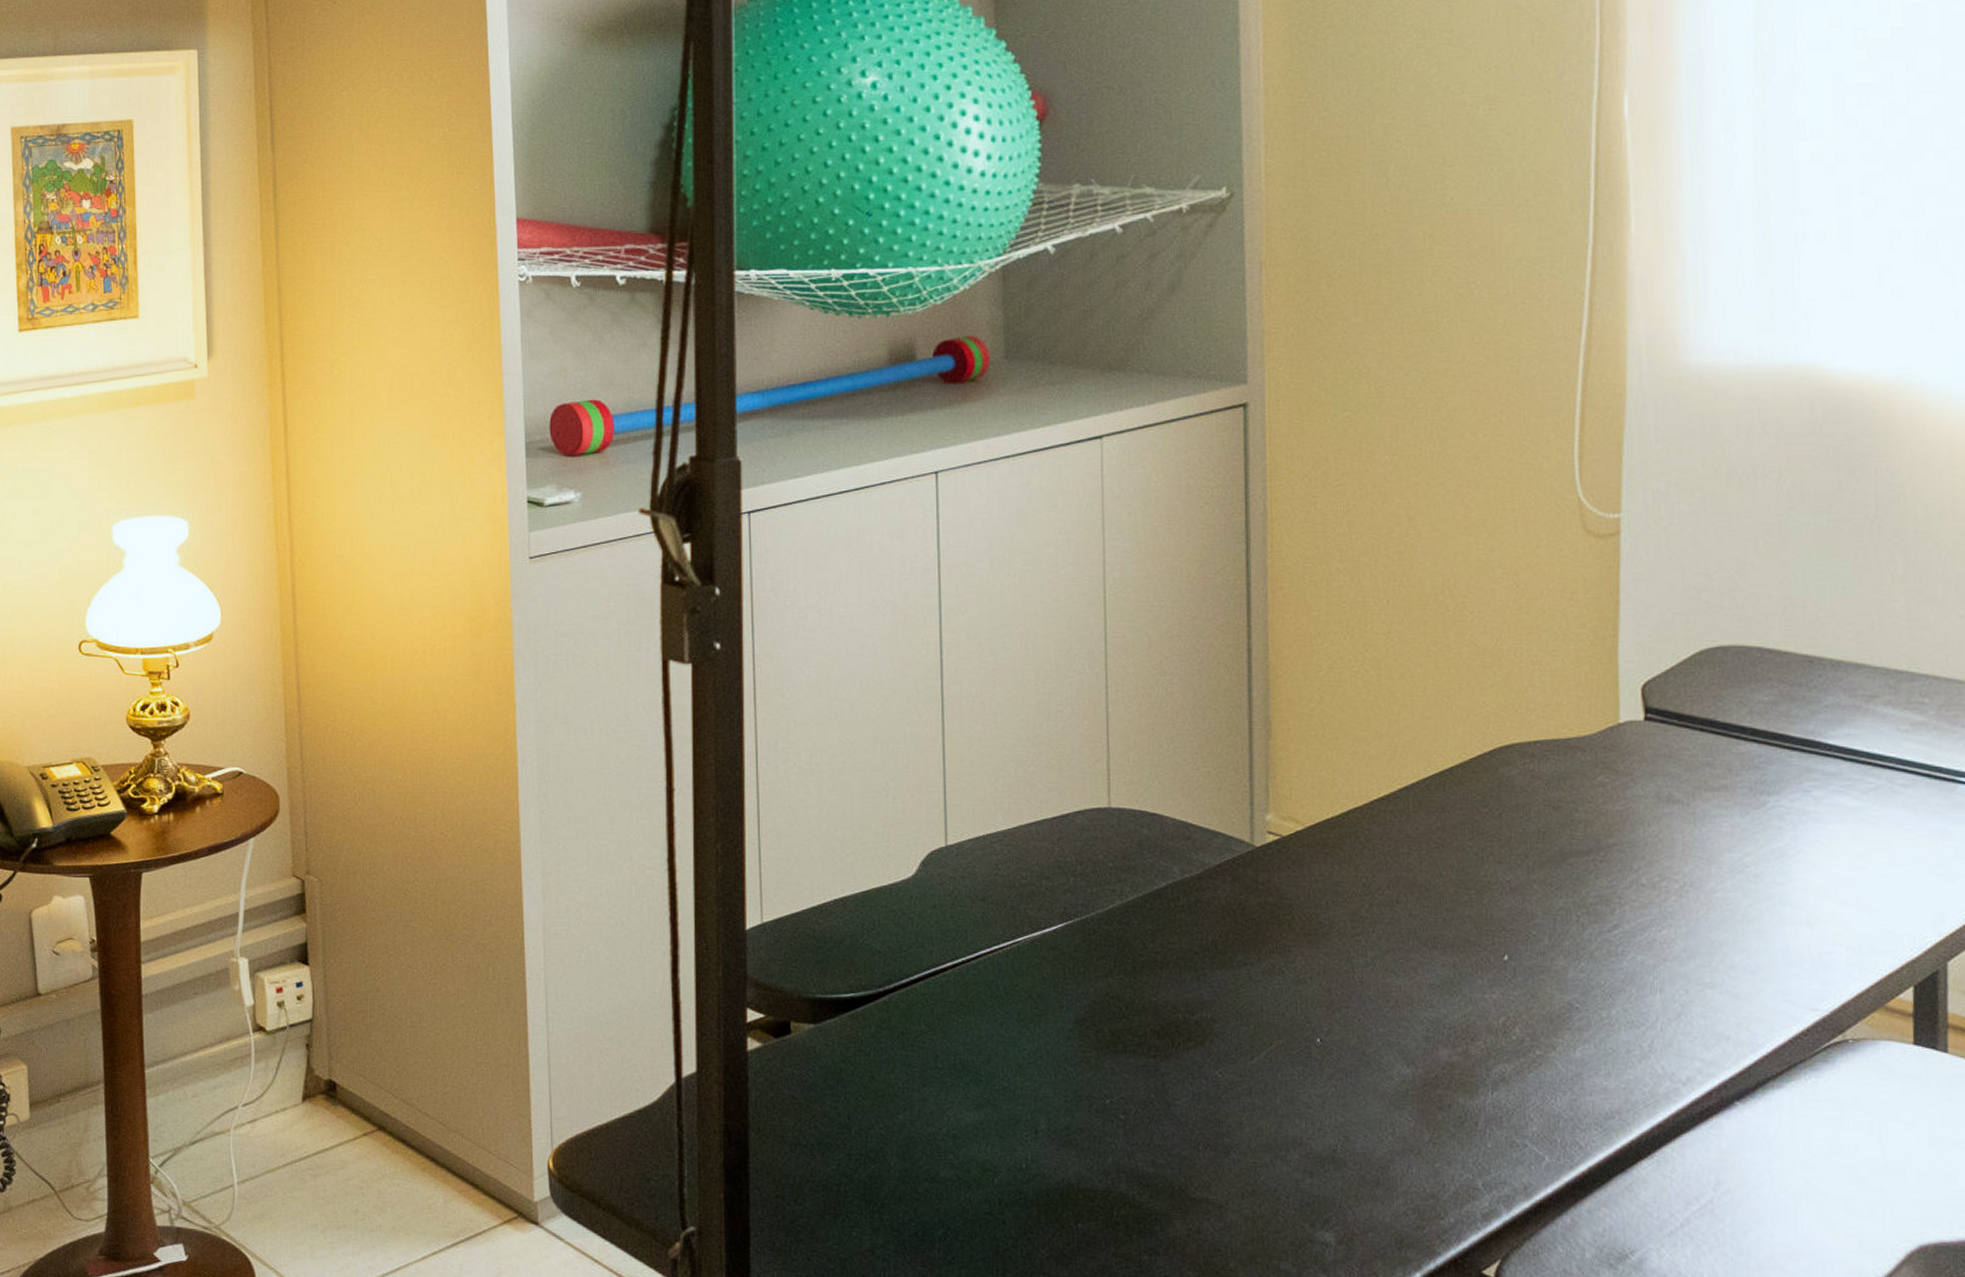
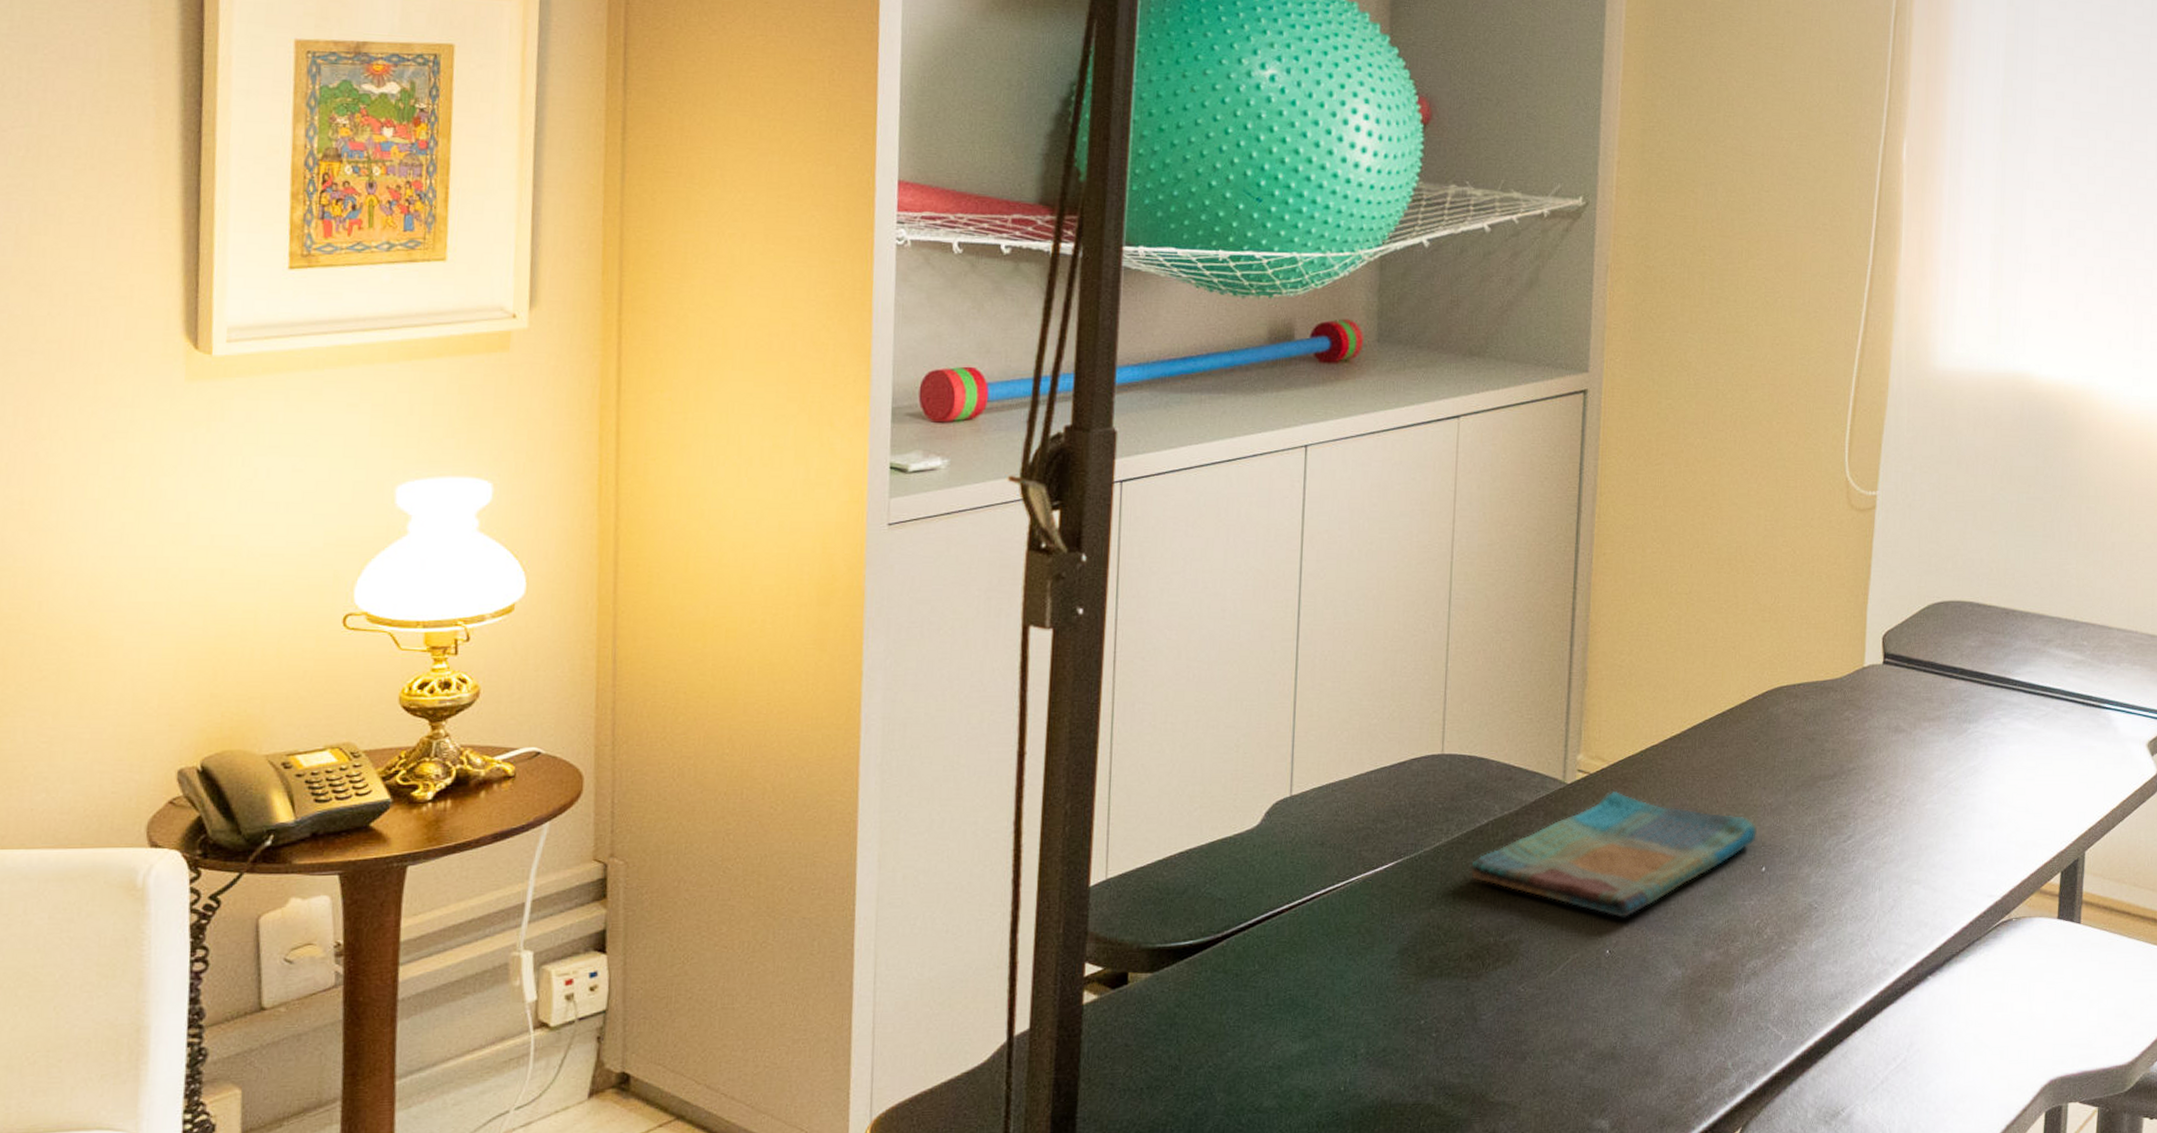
dish towel: none [1150,857,1495,1003] -> present [1470,790,1758,918]

